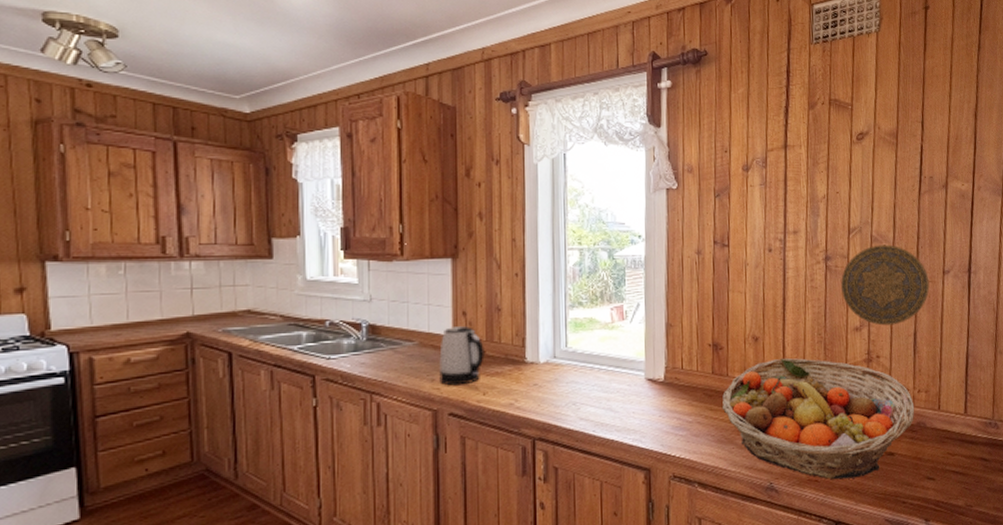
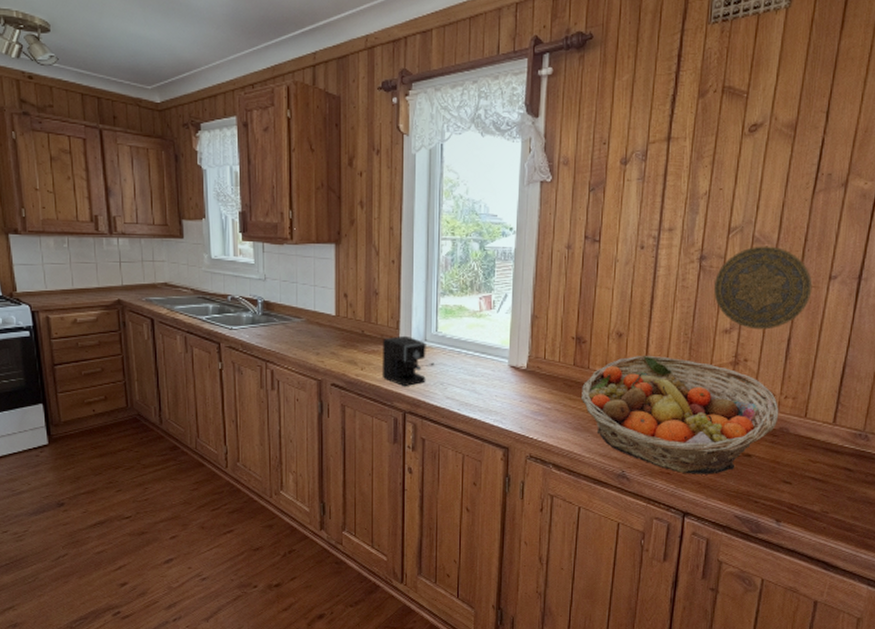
kettle: present [439,326,484,386] -> none [323,307,363,360]
coffee maker: none [506,353,565,411] -> present [382,335,434,387]

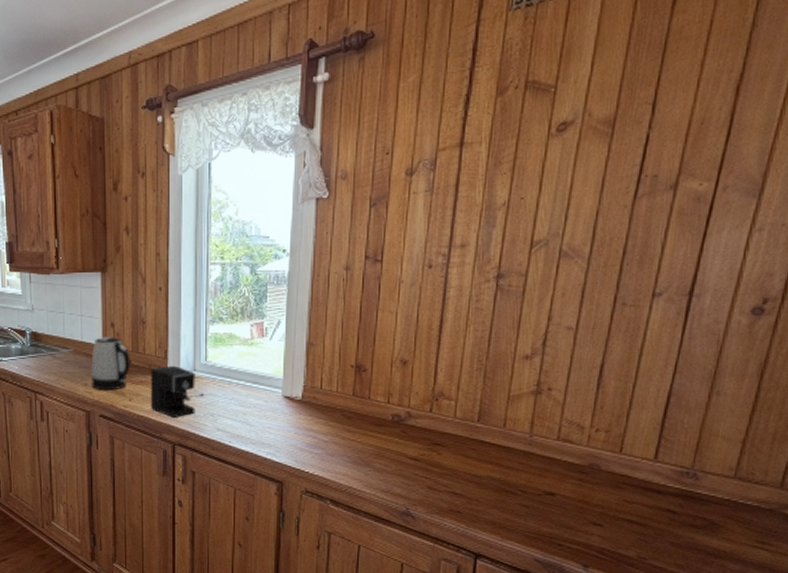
kettle: none [323,307,363,360] -> present [91,337,130,391]
fruit basket: present [580,355,779,474] -> none [360,384,589,514]
decorative plate: present [714,246,813,330] -> none [513,260,632,355]

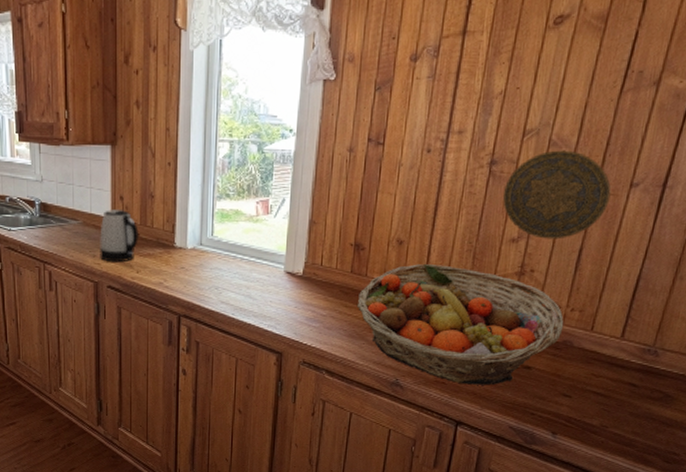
coffee maker: present [150,365,204,419] -> none [157,239,209,291]
fruit basket: none [360,384,589,514] -> present [356,263,564,385]
decorative plate: none [513,260,632,355] -> present [503,150,611,239]

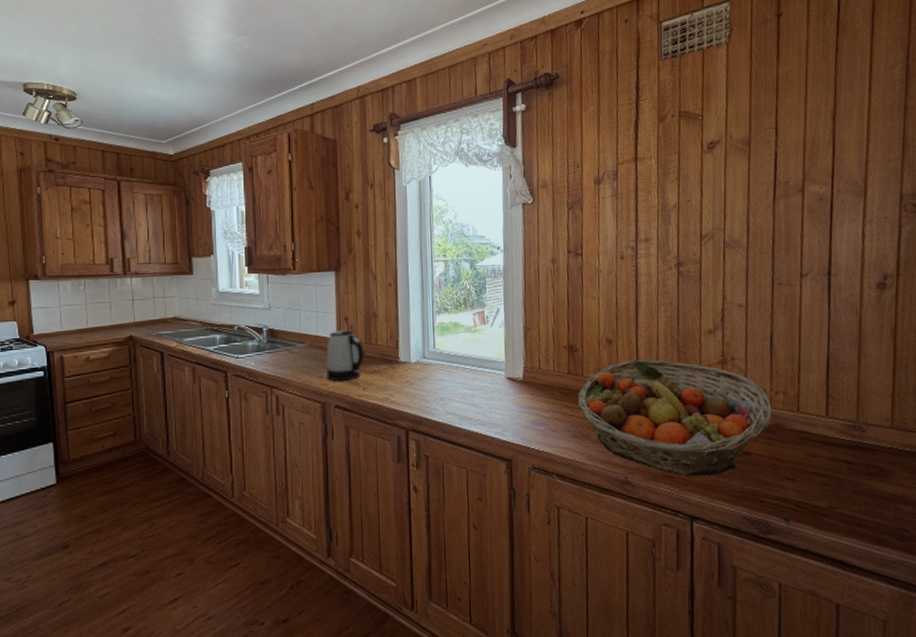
decorative plate: present [503,150,611,239] -> none [693,249,787,329]

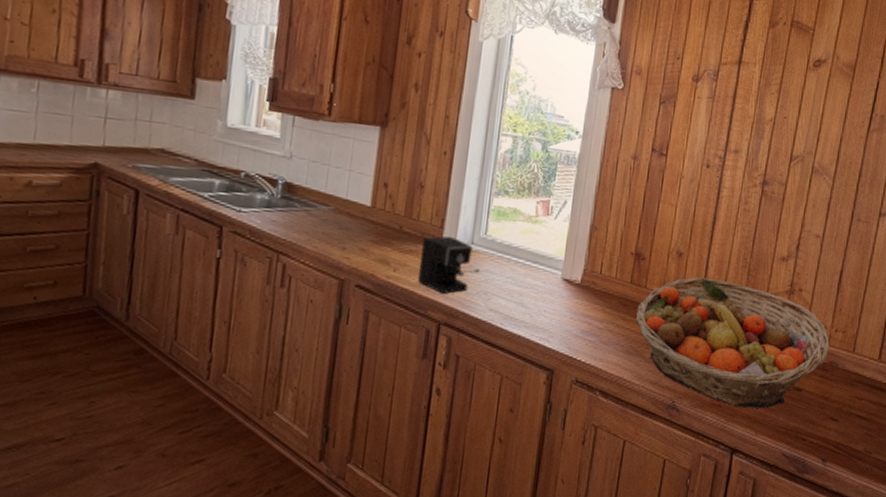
kettle: present [326,330,364,382] -> none [351,197,402,258]
coffee maker: none [382,354,434,405] -> present [417,235,479,295]

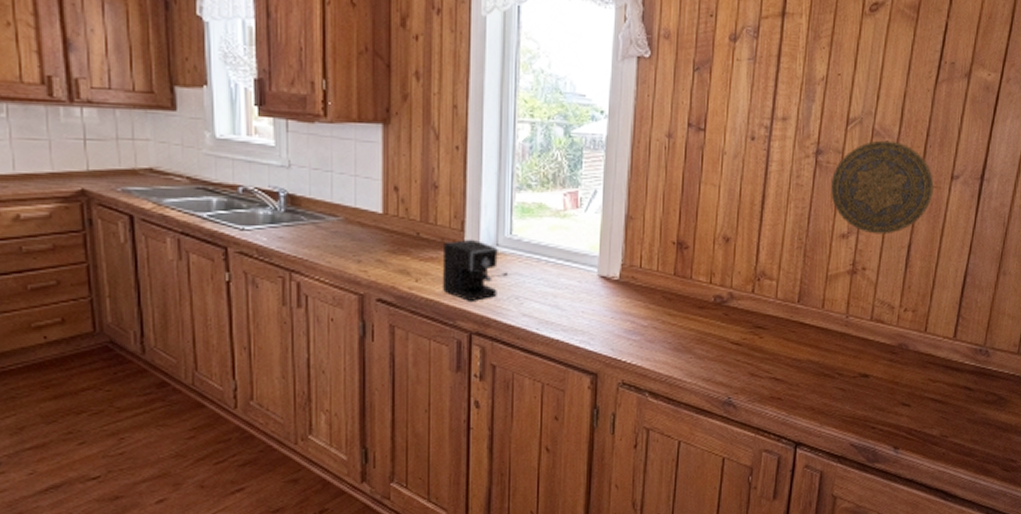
fruit basket: present [635,277,830,409] -> none [681,262,899,399]
decorative plate: none [774,176,864,261] -> present [831,140,934,235]

